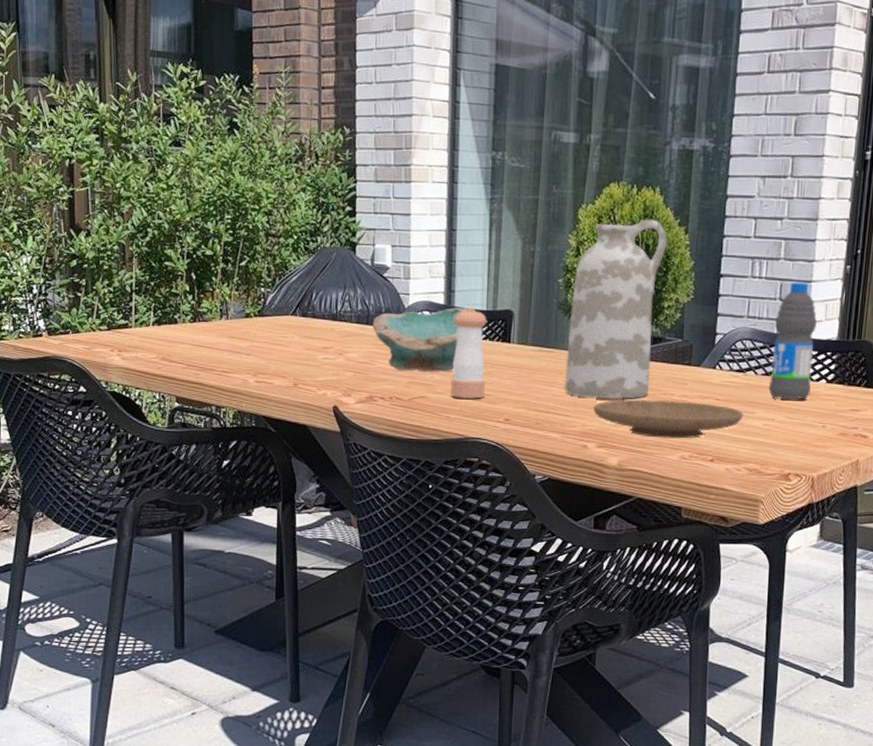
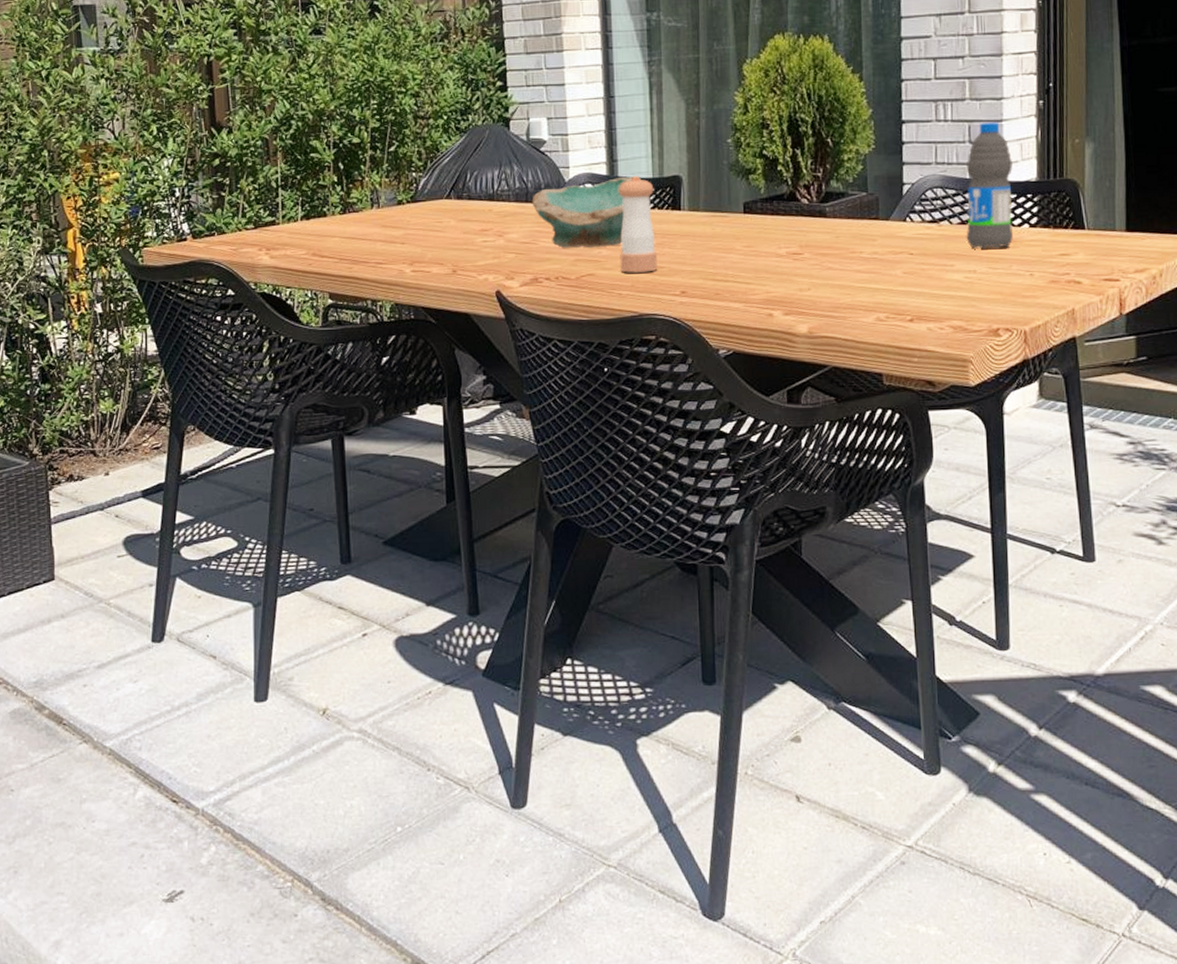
vase: present [565,219,667,400] -> none [742,68,841,263]
plate: present [593,399,744,439] -> none [776,258,942,300]

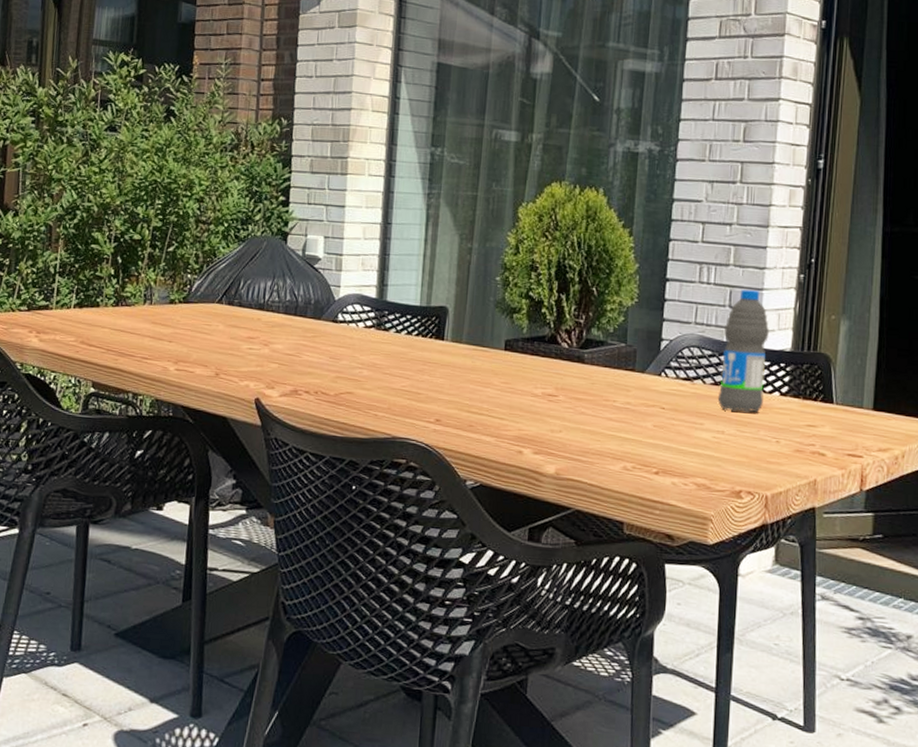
bowl: present [532,176,650,248] -> none [300,301,416,368]
pepper shaker: present [618,176,658,273] -> none [379,302,420,397]

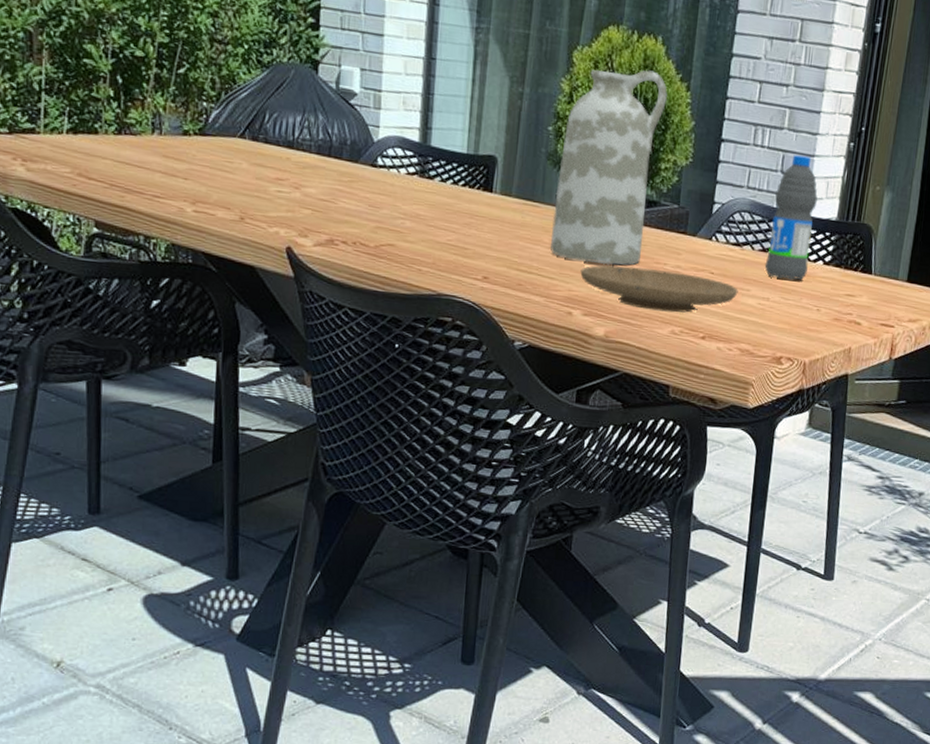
vase: none [500,219,610,404] -> present [551,69,667,266]
plate: none [530,404,691,449] -> present [580,265,738,313]

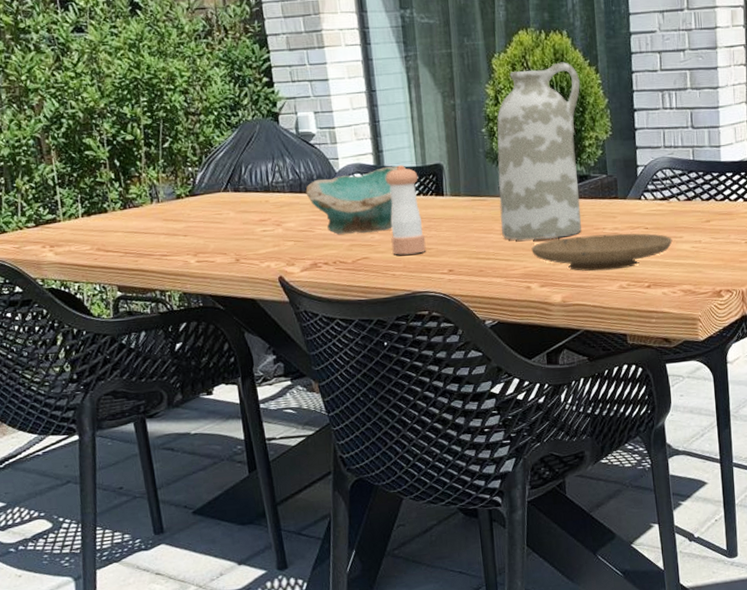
bowl: none [335,145,463,219] -> present [305,166,415,235]
pepper shaker: none [422,148,467,252] -> present [385,165,427,255]
water bottle: present [764,155,818,280] -> none [689,109,731,222]

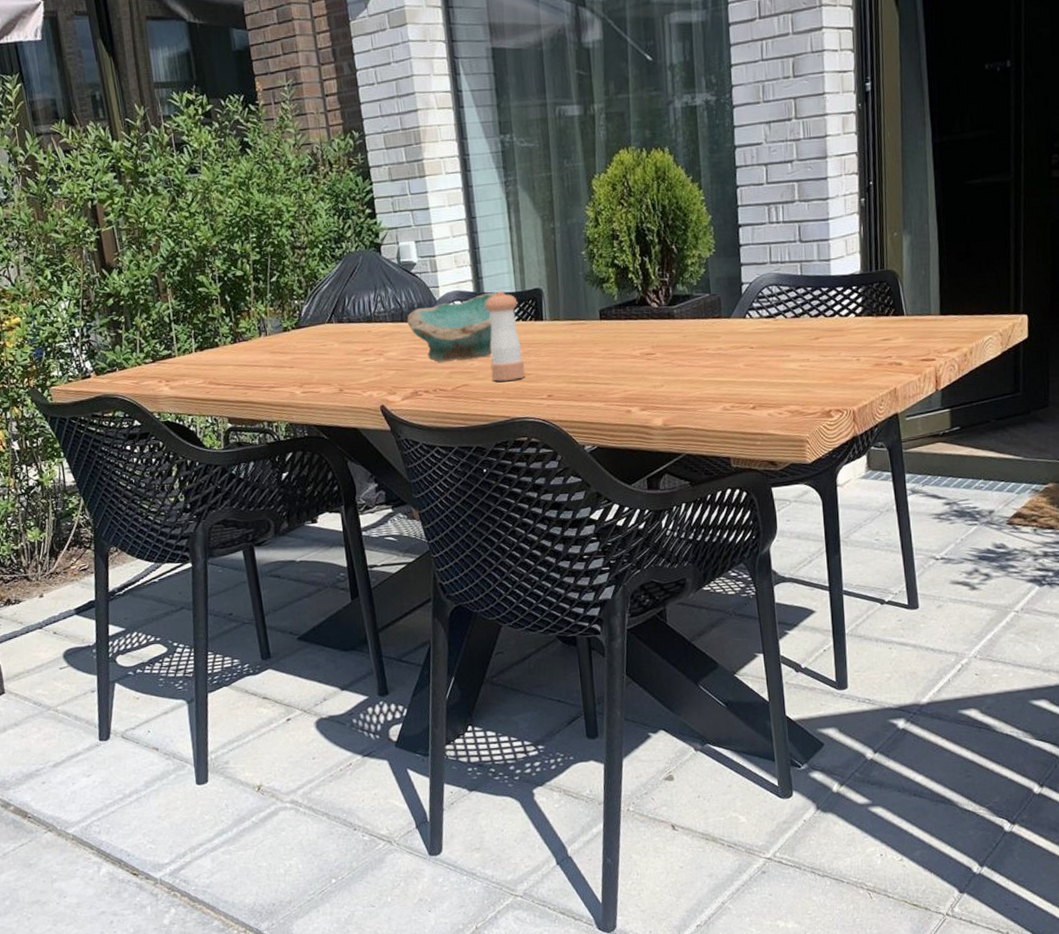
vase: present [497,62,582,241] -> none [597,179,684,364]
plate: present [531,233,673,272] -> none [632,352,779,394]

